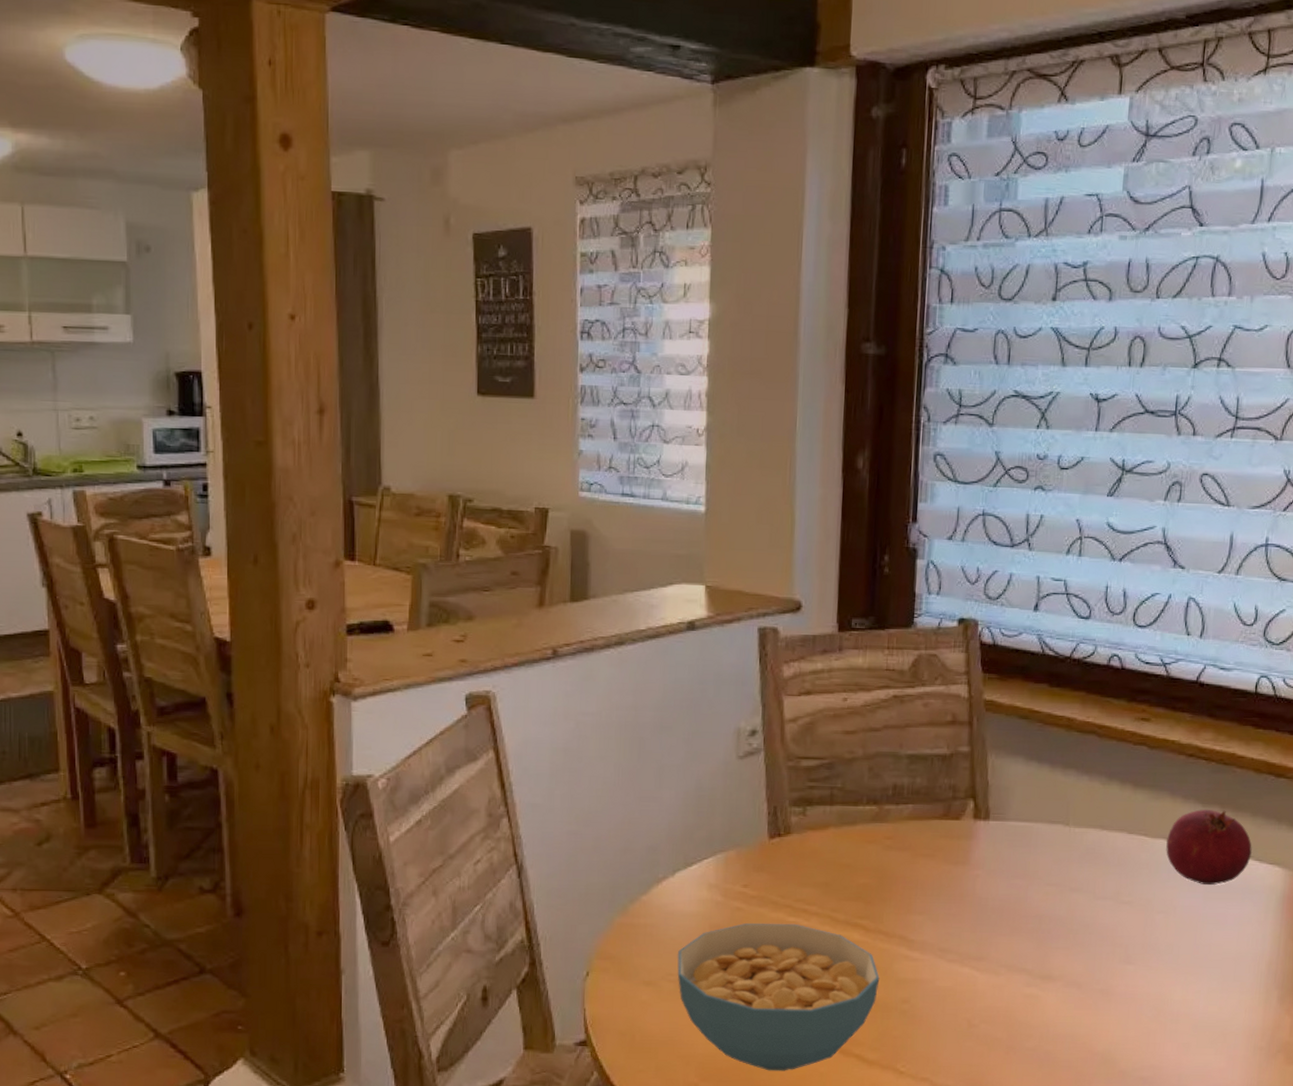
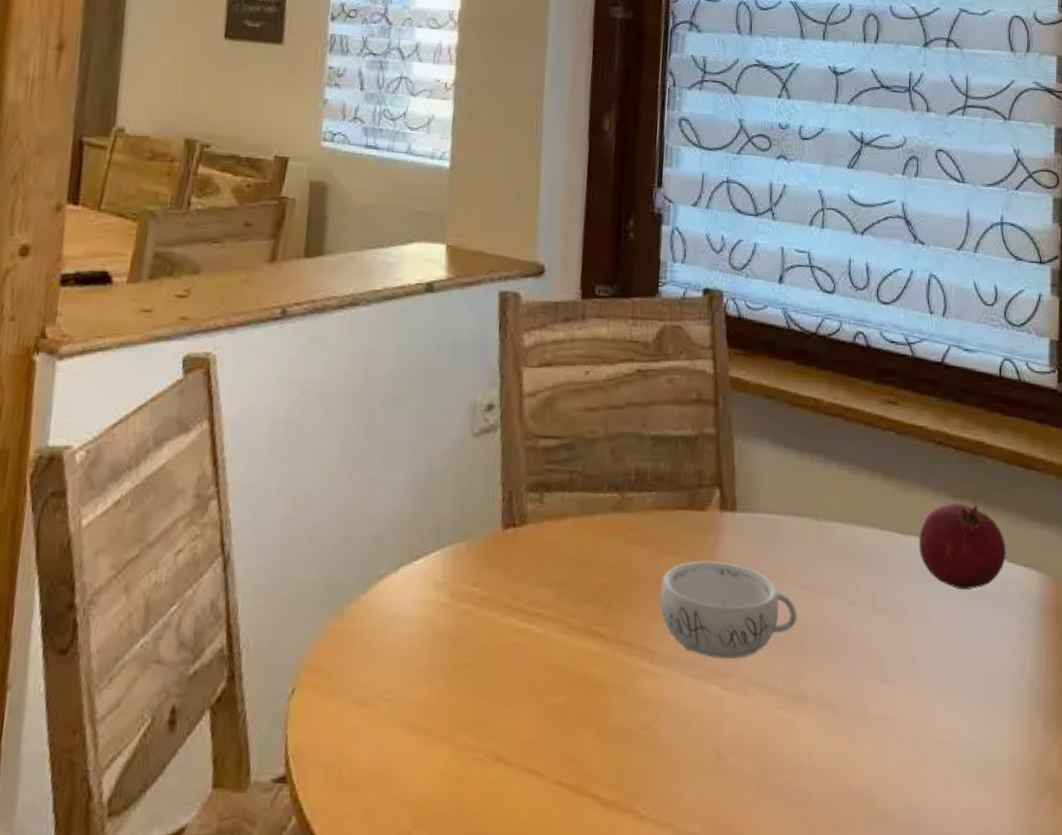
cereal bowl: present [677,923,880,1071] -> none [394,629,619,815]
decorative bowl: none [916,863,1046,946] -> present [659,561,797,660]

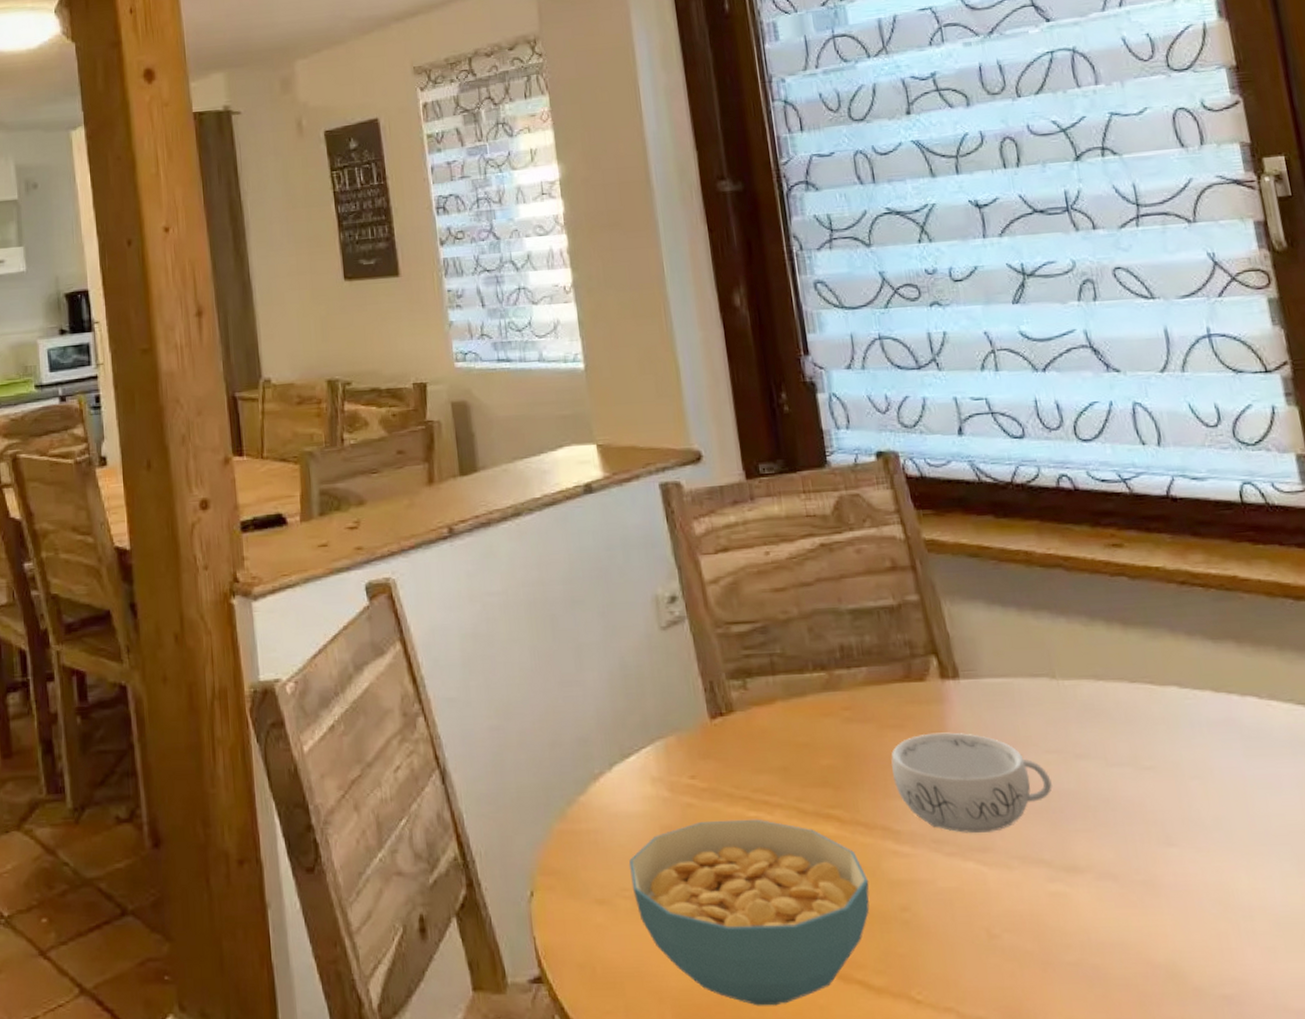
cereal bowl: none [394,629,619,815] -> present [628,819,870,1006]
fruit: present [919,503,1007,589] -> none [1178,645,1291,739]

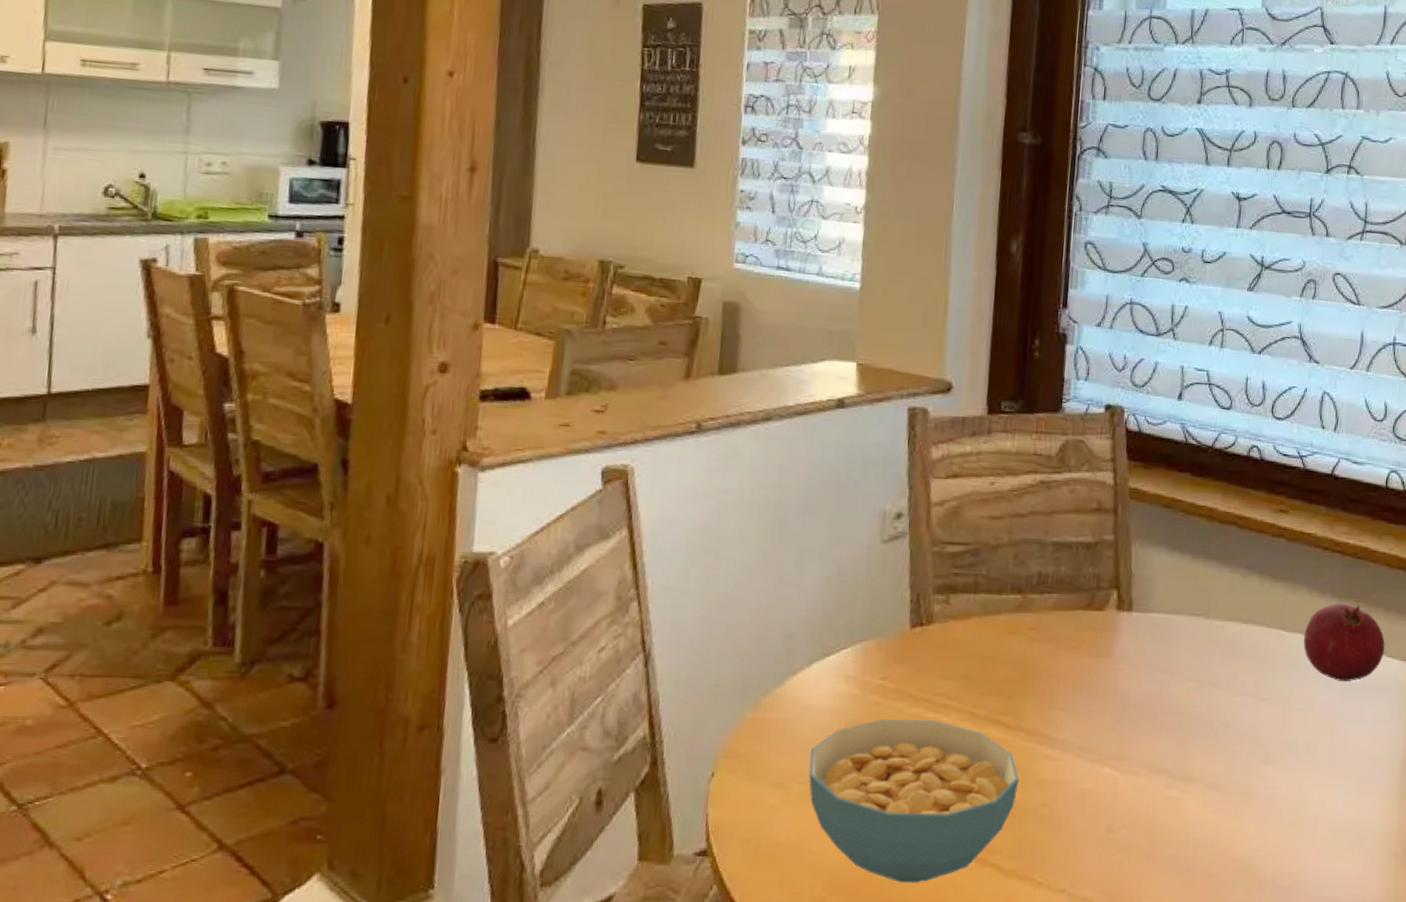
decorative bowl: present [891,732,1052,834] -> none [1058,656,1188,745]
fruit: none [1178,645,1291,739] -> present [1303,604,1386,681]

